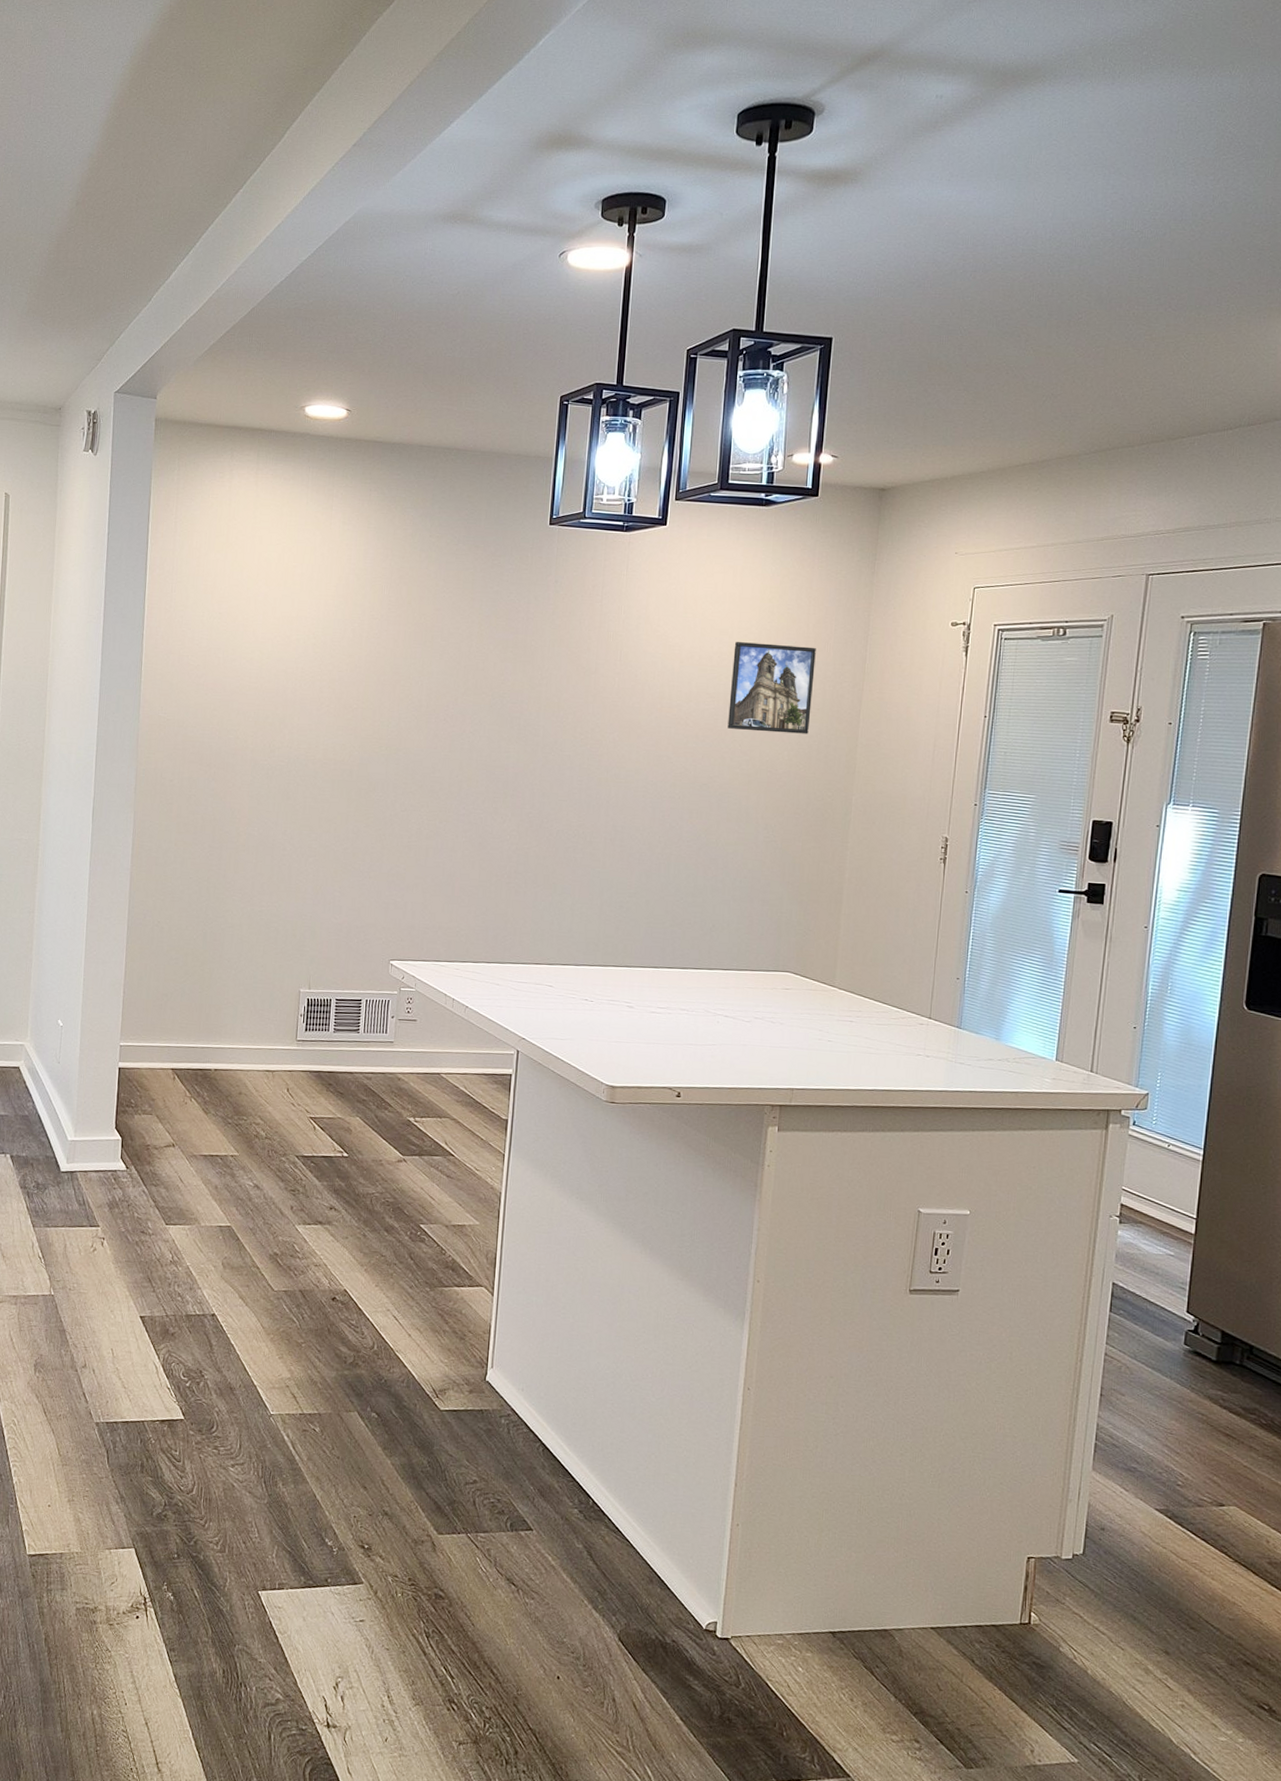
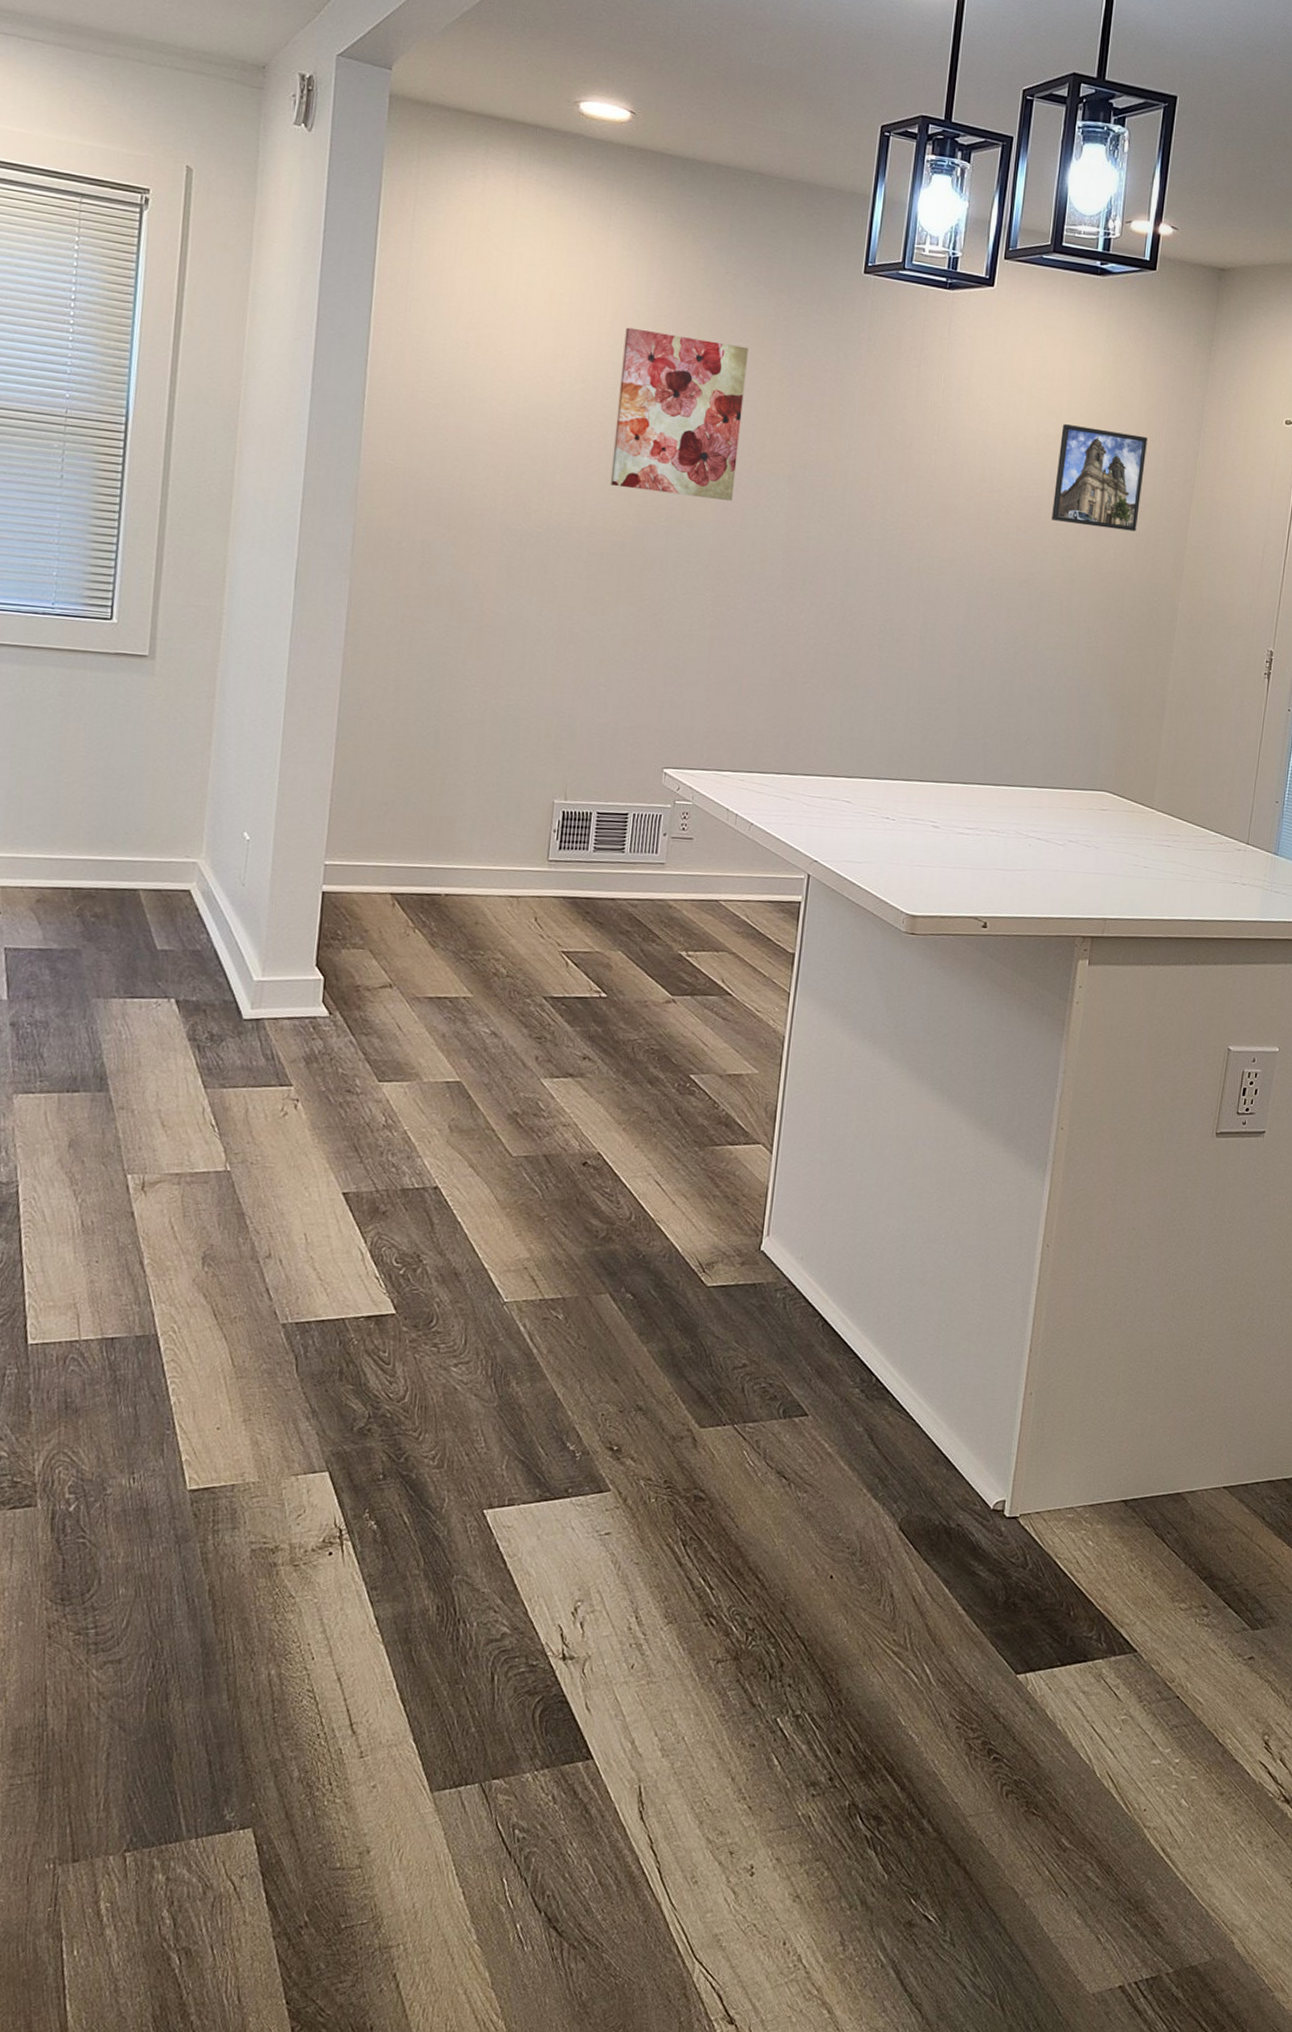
wall art: none [338,589,451,729] -> present [610,327,749,501]

